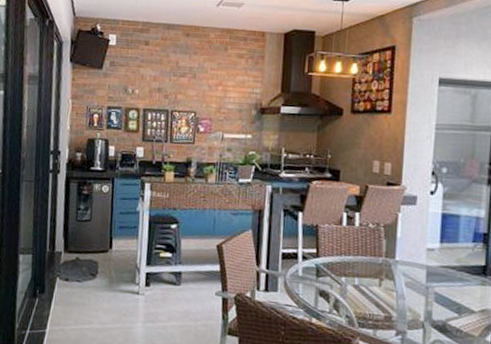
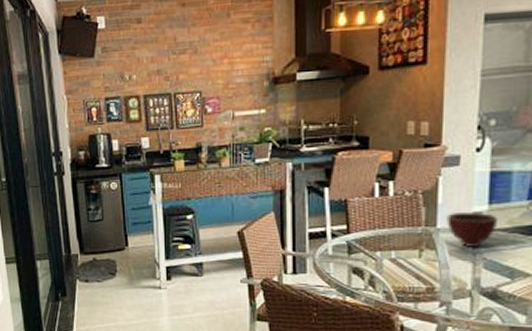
bowl: none [404,247,447,282] -> present [446,211,497,248]

